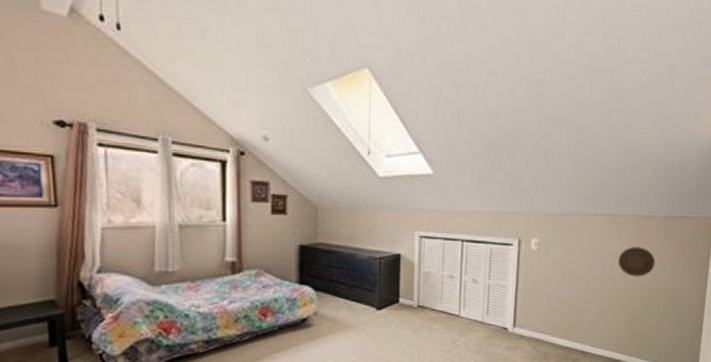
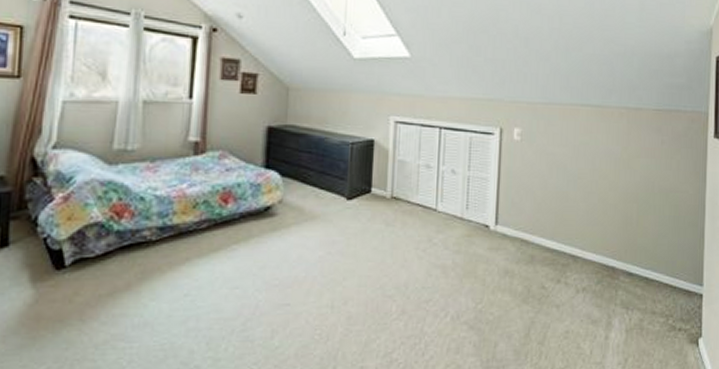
decorative plate: present [618,247,656,277] -> none [607,141,648,174]

